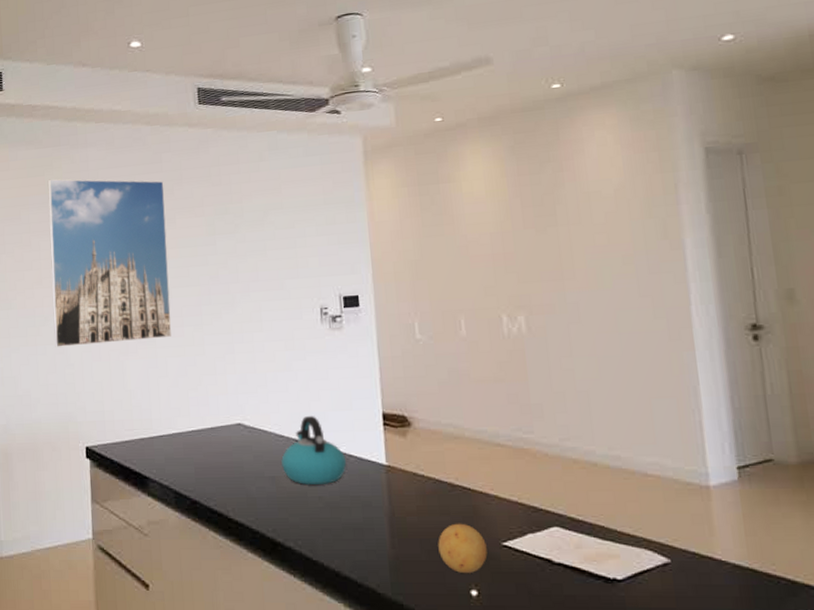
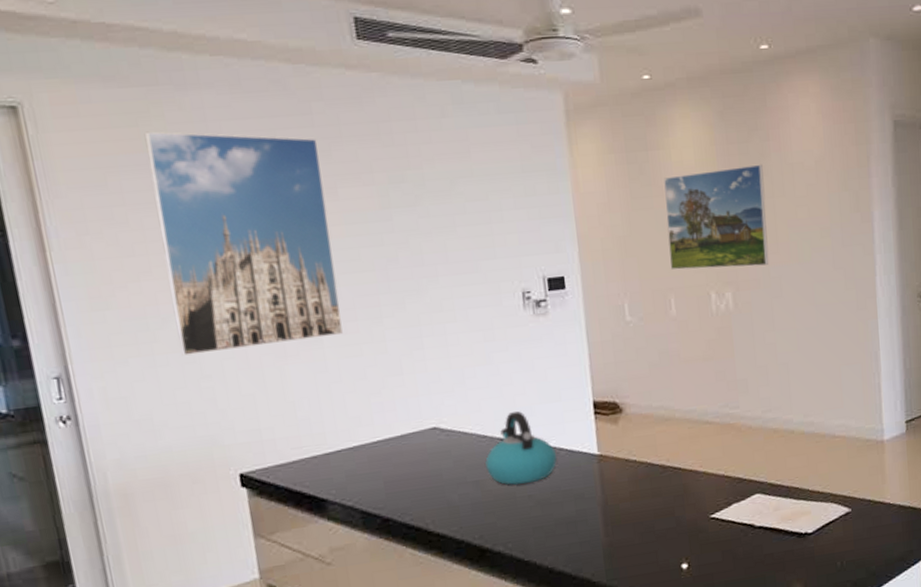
fruit: present [438,523,488,573] -> none [650,502,697,550]
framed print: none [454,193,565,293] -> present [664,164,769,270]

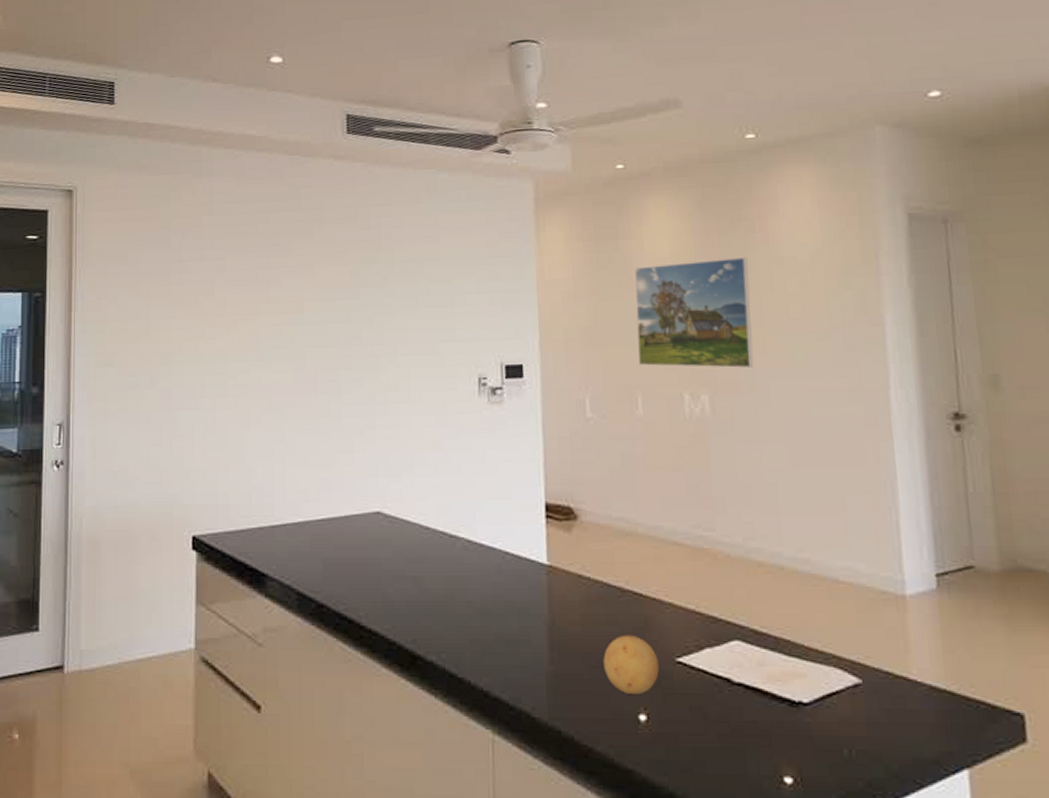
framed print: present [144,131,343,356] -> none [161,212,303,414]
kettle: present [485,411,557,485] -> none [426,505,502,586]
fruit: none [650,502,697,550] -> present [603,634,659,694]

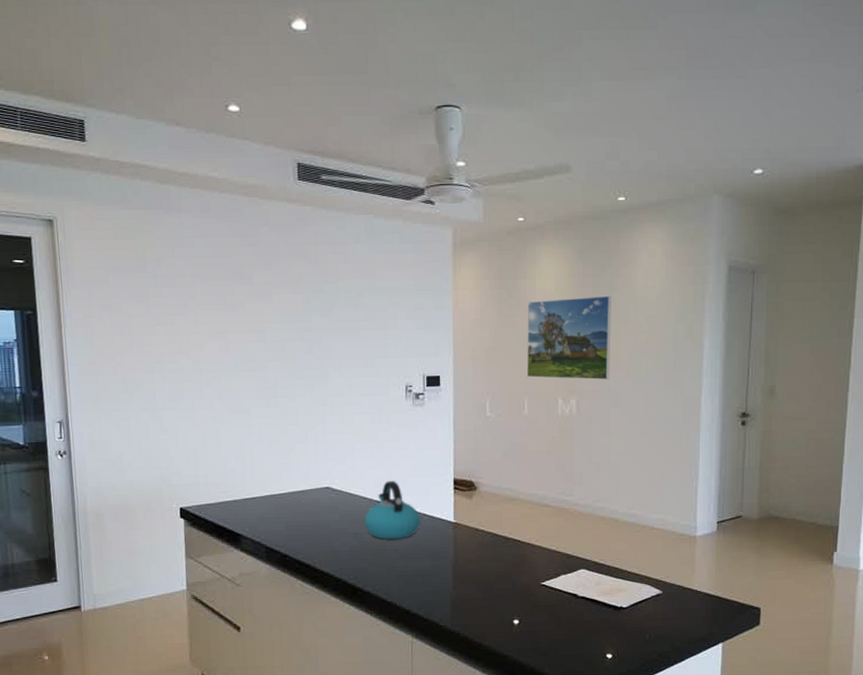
kettle: none [426,505,502,586] -> present [364,481,421,539]
fruit: present [603,634,659,694] -> none [491,568,529,607]

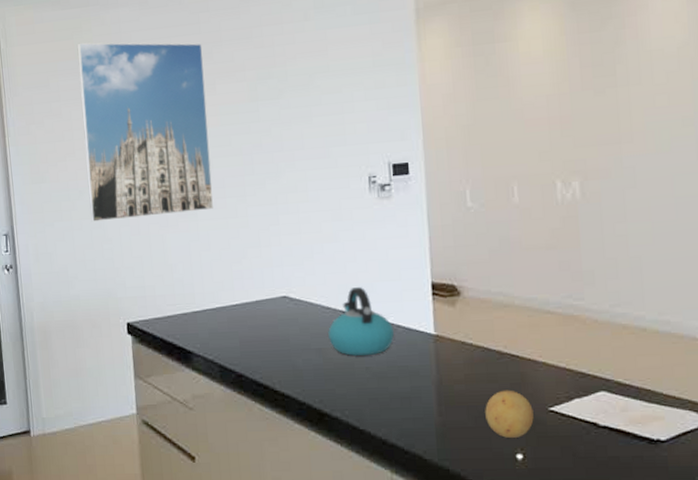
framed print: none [138,243,266,414] -> present [77,42,213,222]
fruit: none [491,568,529,607] -> present [485,390,534,438]
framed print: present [526,295,611,380] -> none [510,52,622,158]

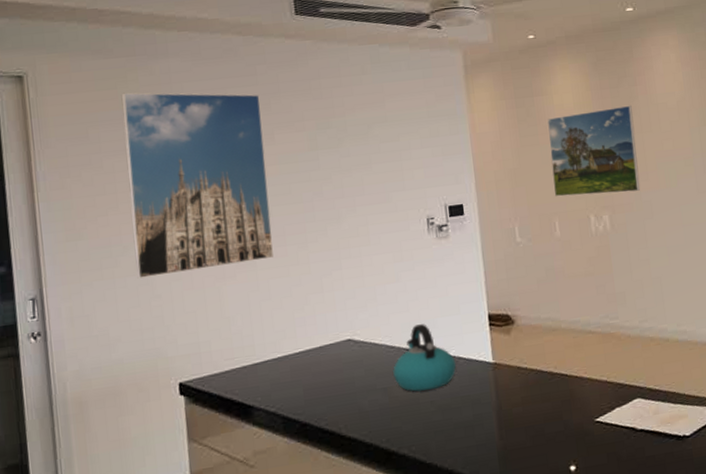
fruit: present [485,390,534,438] -> none [540,407,583,452]
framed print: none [510,52,622,158] -> present [547,105,640,197]

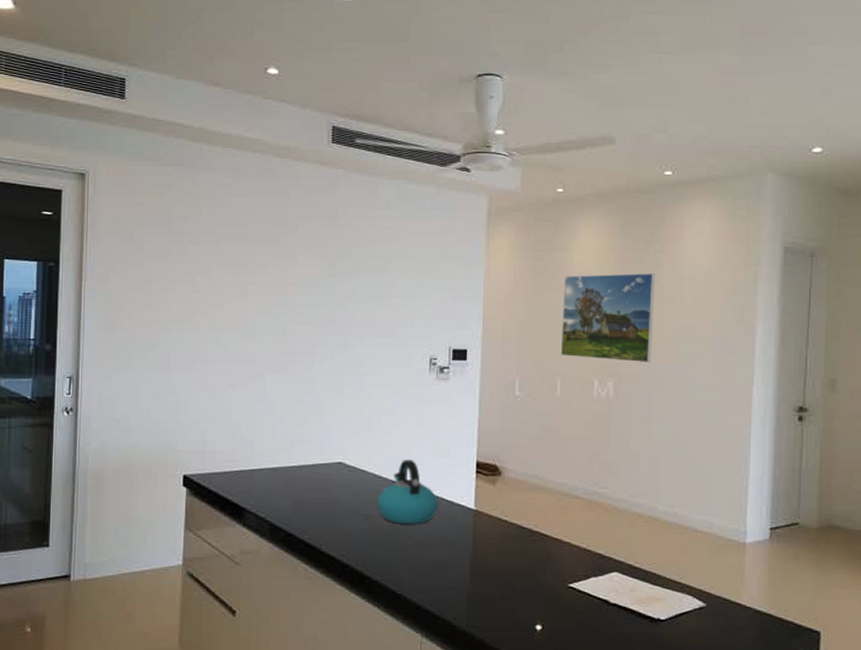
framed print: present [121,92,273,279] -> none [160,200,289,374]

